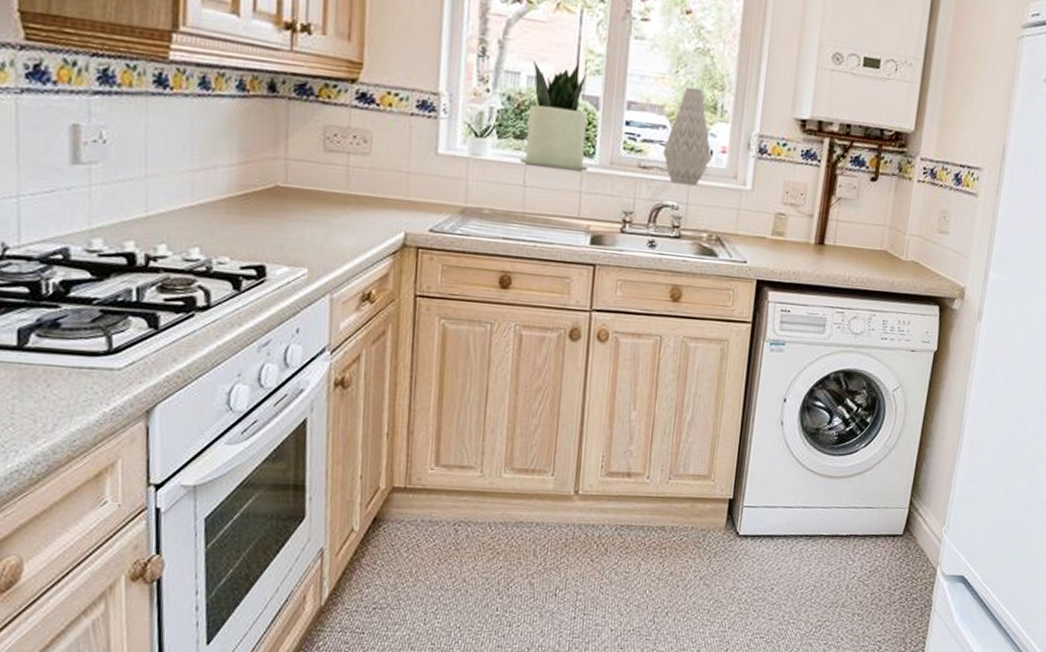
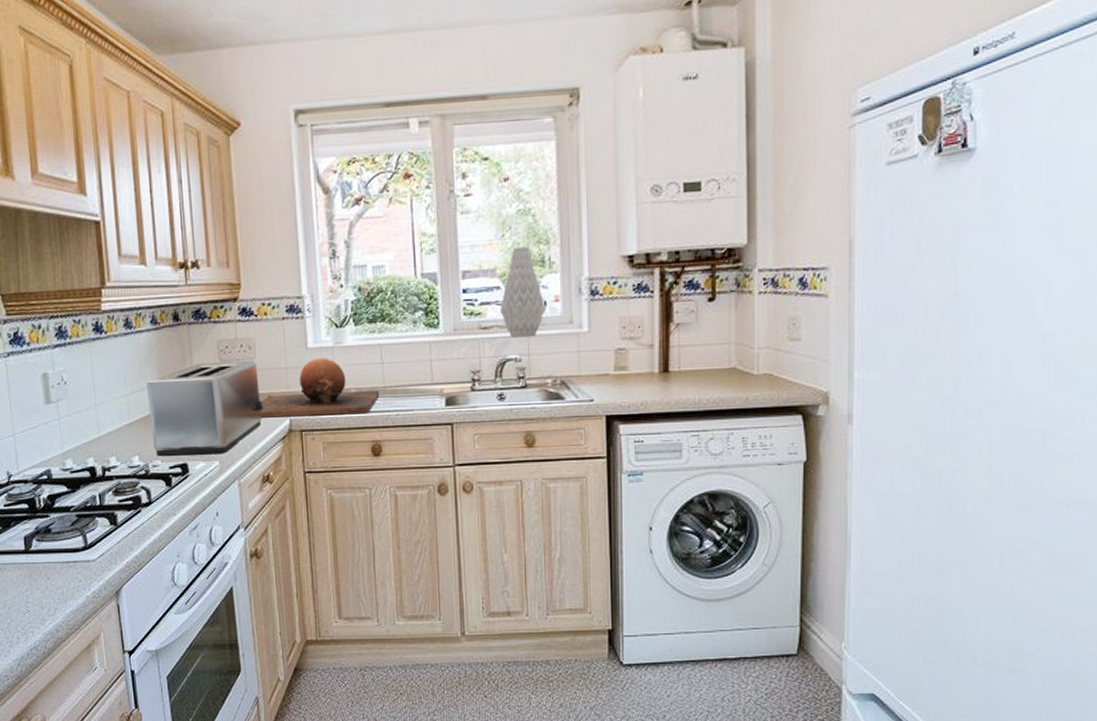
toaster: none [220,148,375,261] -> present [147,361,264,456]
chopping board: none [369,167,517,239] -> present [260,358,380,418]
planter: present [519,62,589,172] -> none [375,248,436,345]

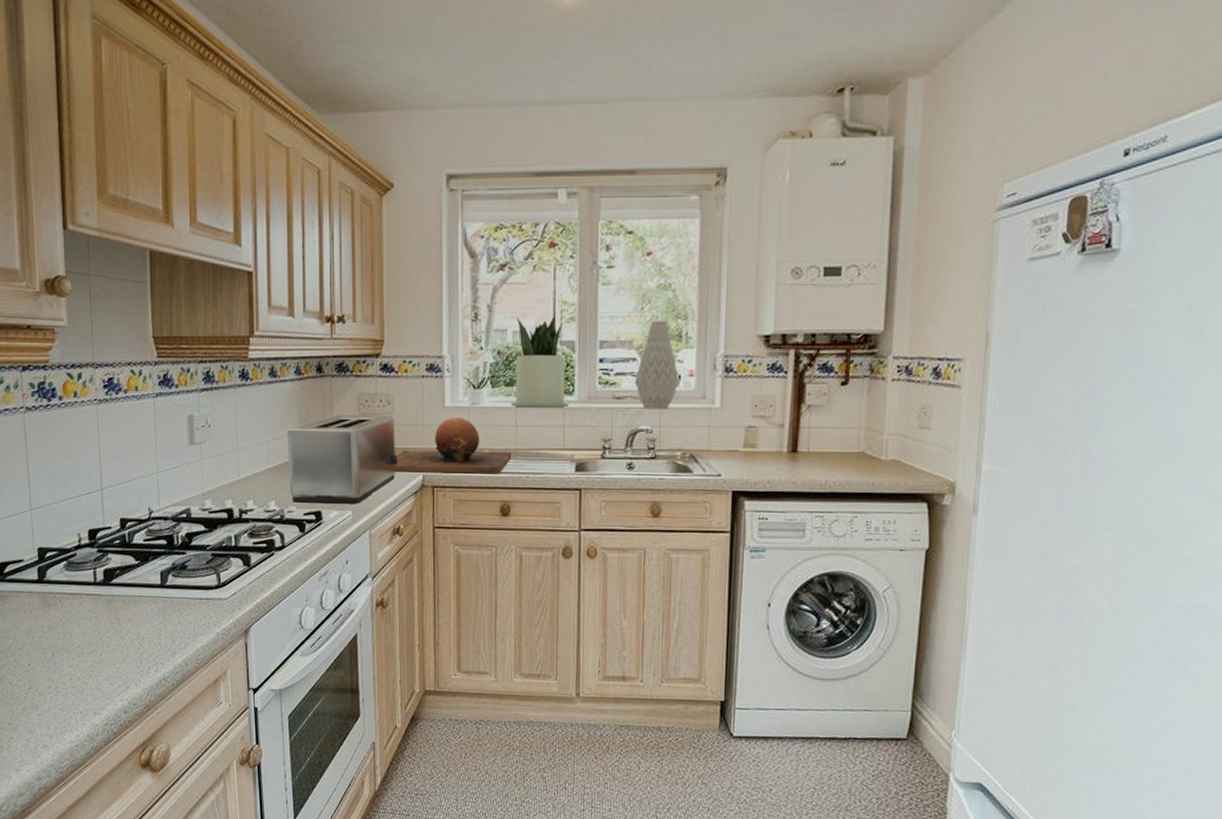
planter: none [375,248,436,345] -> present [510,316,570,409]

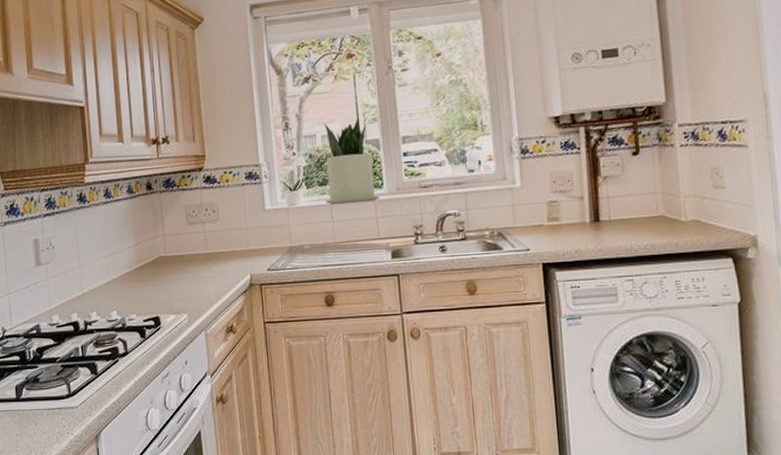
toaster: present [287,415,399,504] -> none [124,223,227,311]
chopping board: present [395,417,512,474] -> none [224,218,331,274]
vase: present [634,320,680,410] -> none [438,112,481,195]

